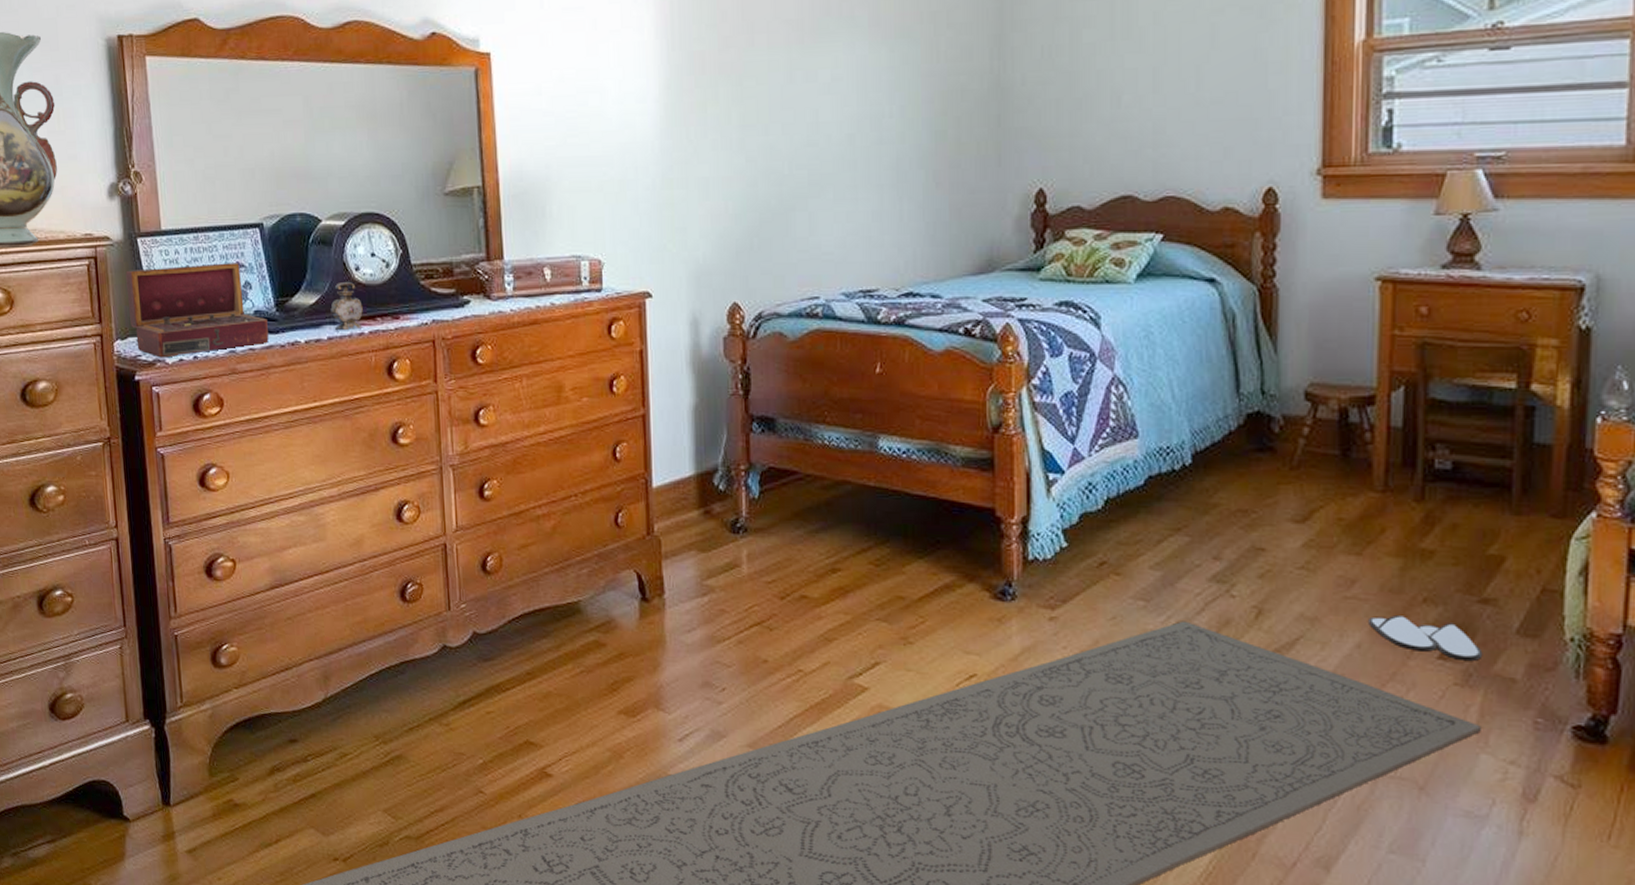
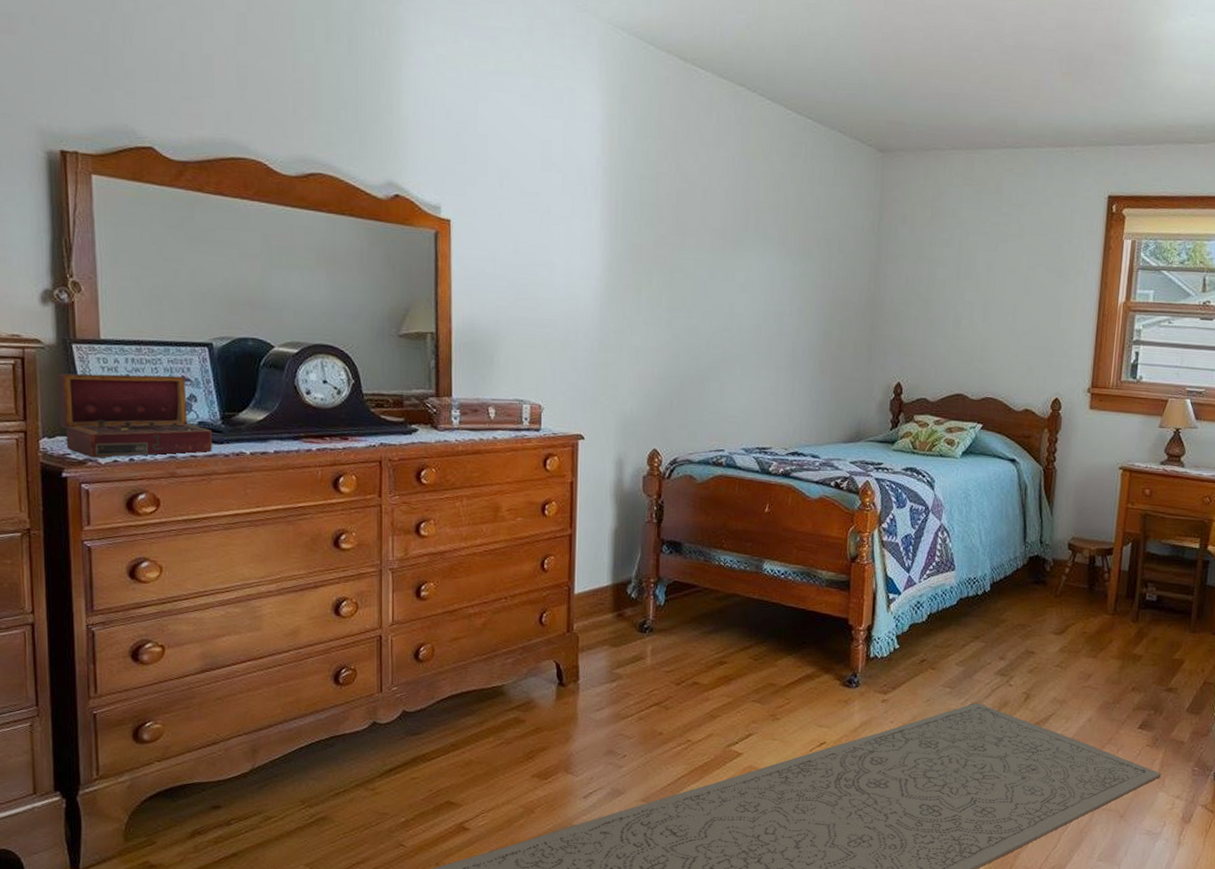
perfume bottle: present [330,281,363,331] -> none [278,402,312,447]
slippers: present [1368,615,1483,661] -> none [1097,699,1166,730]

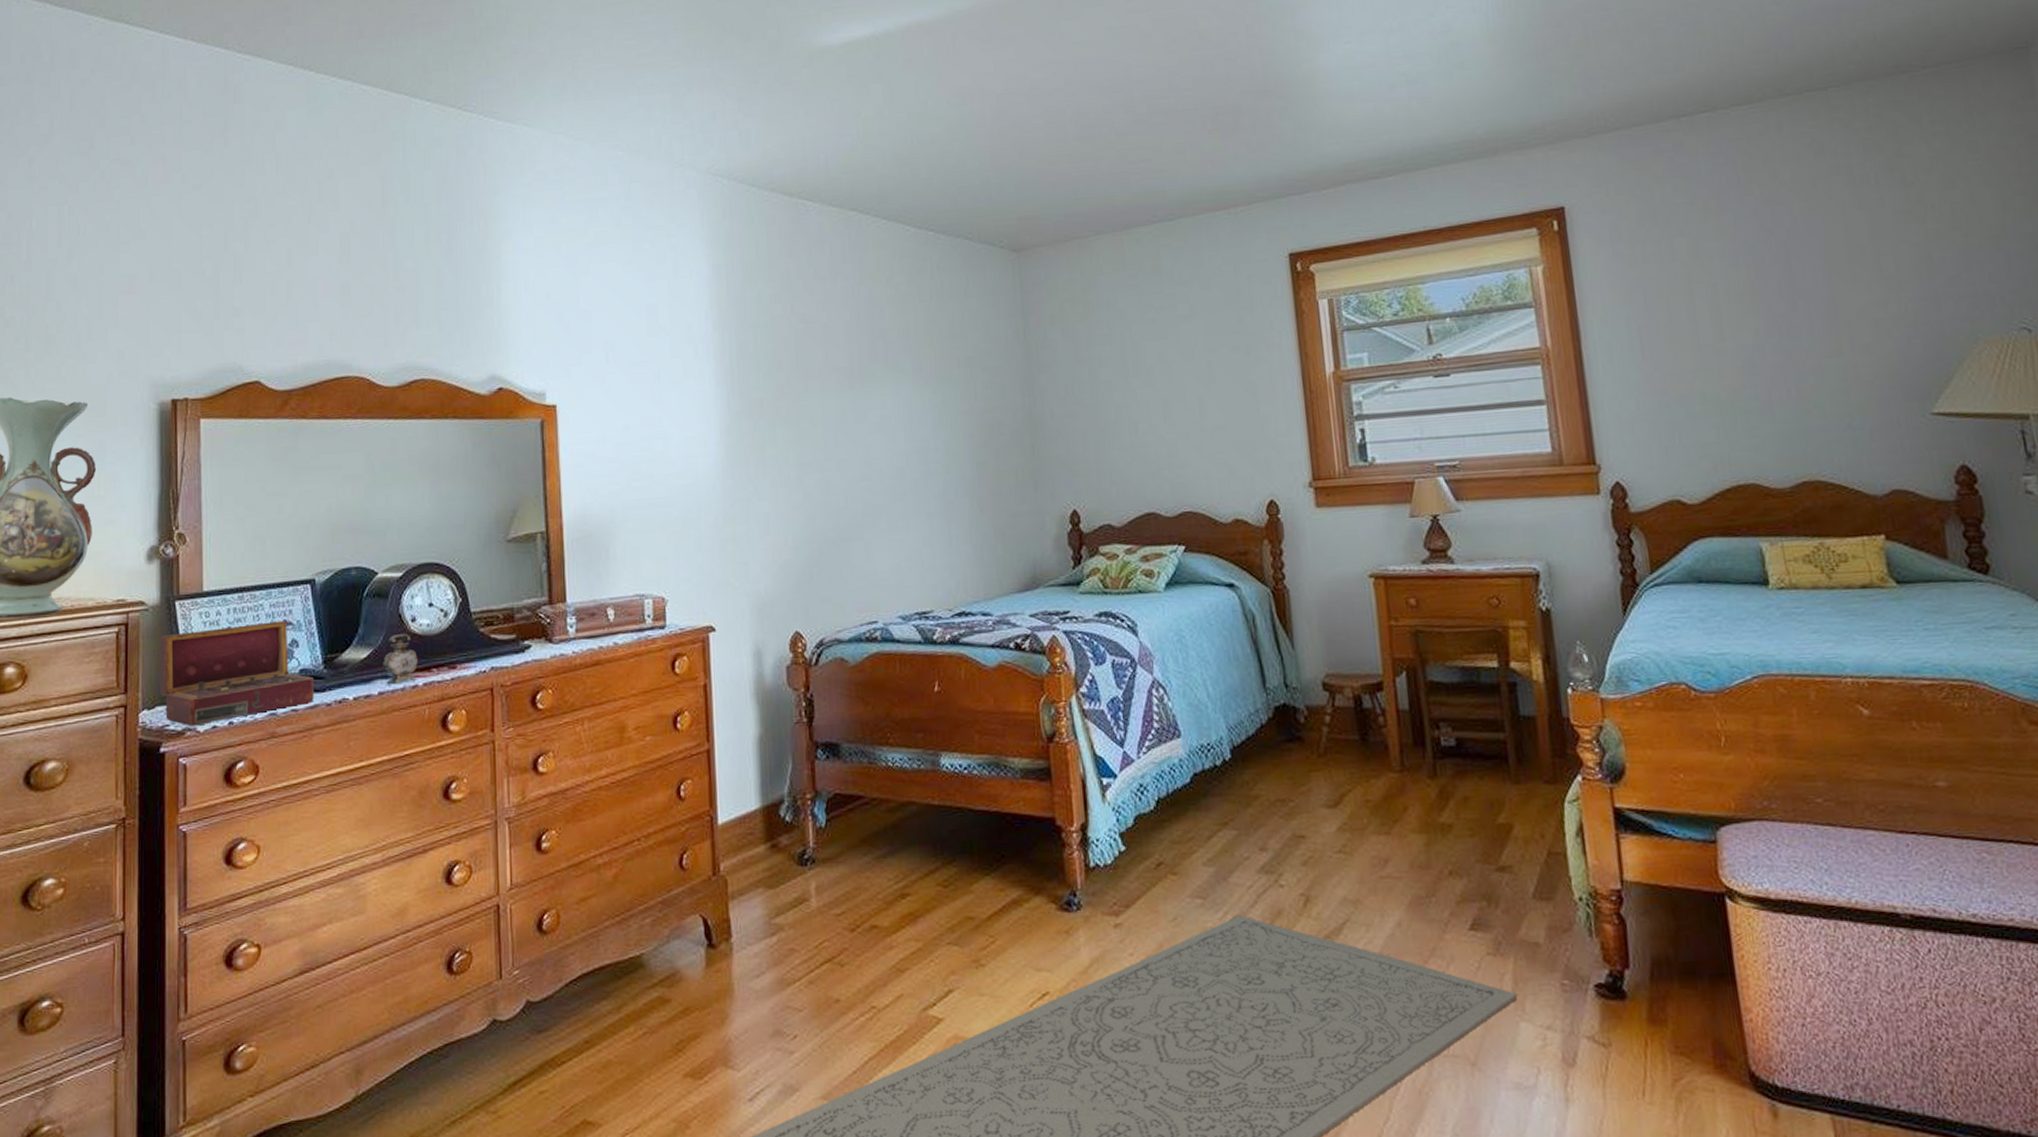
perfume bottle: none [278,402,312,447] -> present [383,633,418,685]

